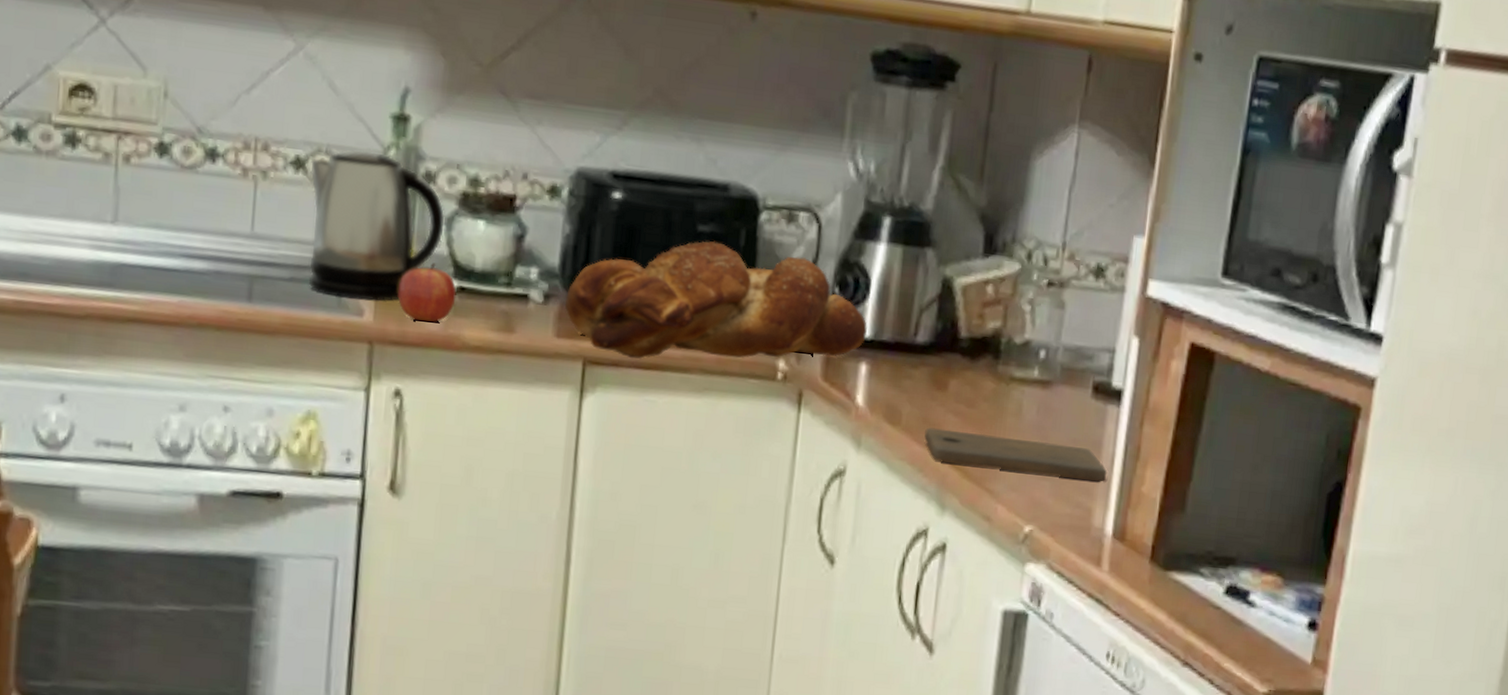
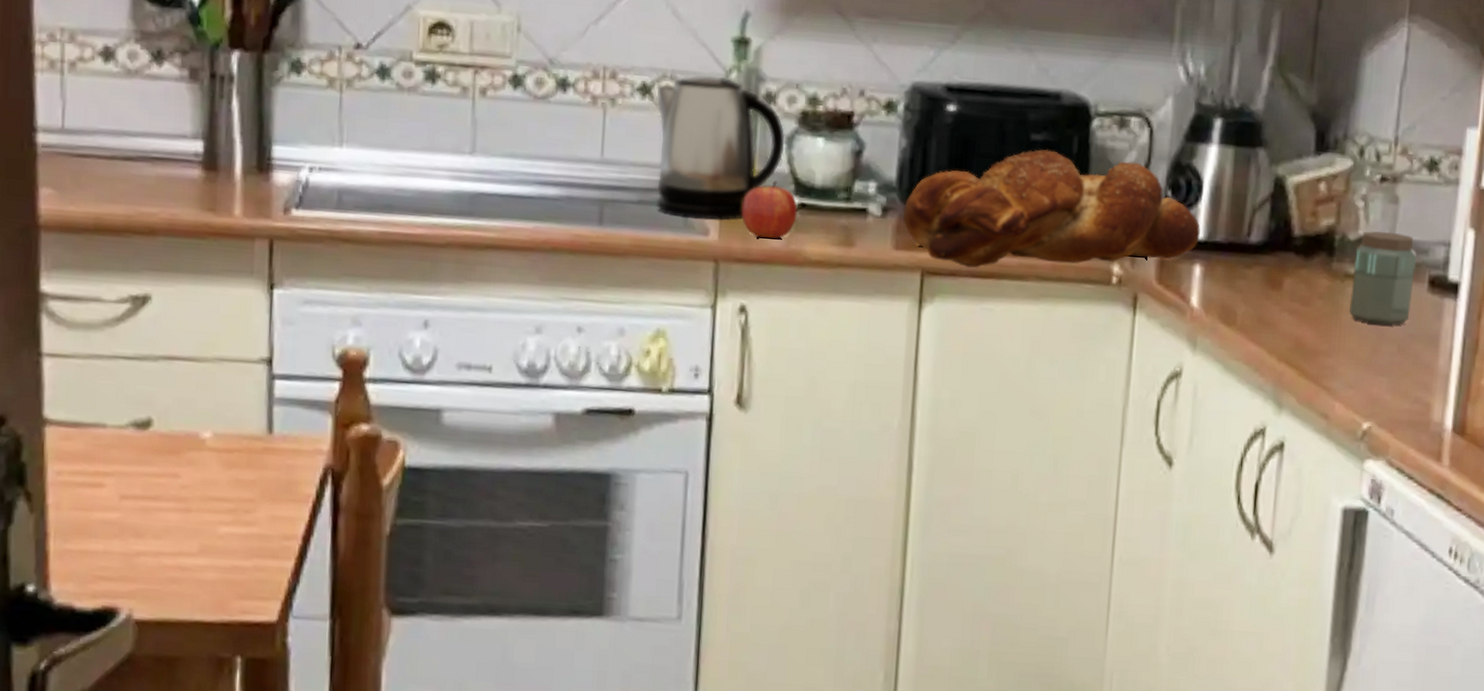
cutting board: present [924,427,1108,482] -> none [1260,327,1446,377]
peanut butter: none [1013,335,1081,430] -> present [1349,231,1416,325]

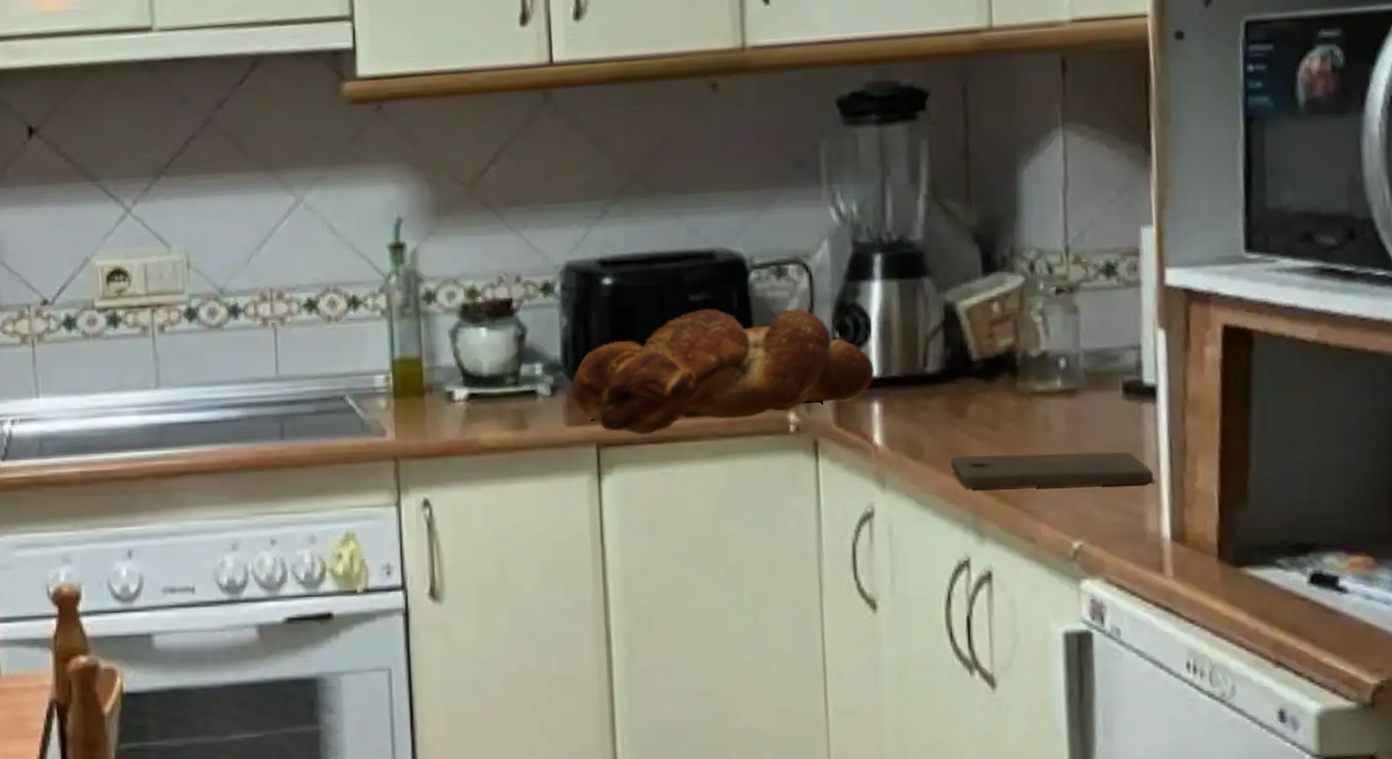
kettle: present [656,74,786,219] -> none [321,282,450,420]
fruit: present [741,180,798,239] -> none [414,375,469,432]
cutting board: none [1260,327,1446,377] -> present [950,451,1155,490]
peanut butter: present [1349,231,1416,325] -> none [1039,343,1108,440]

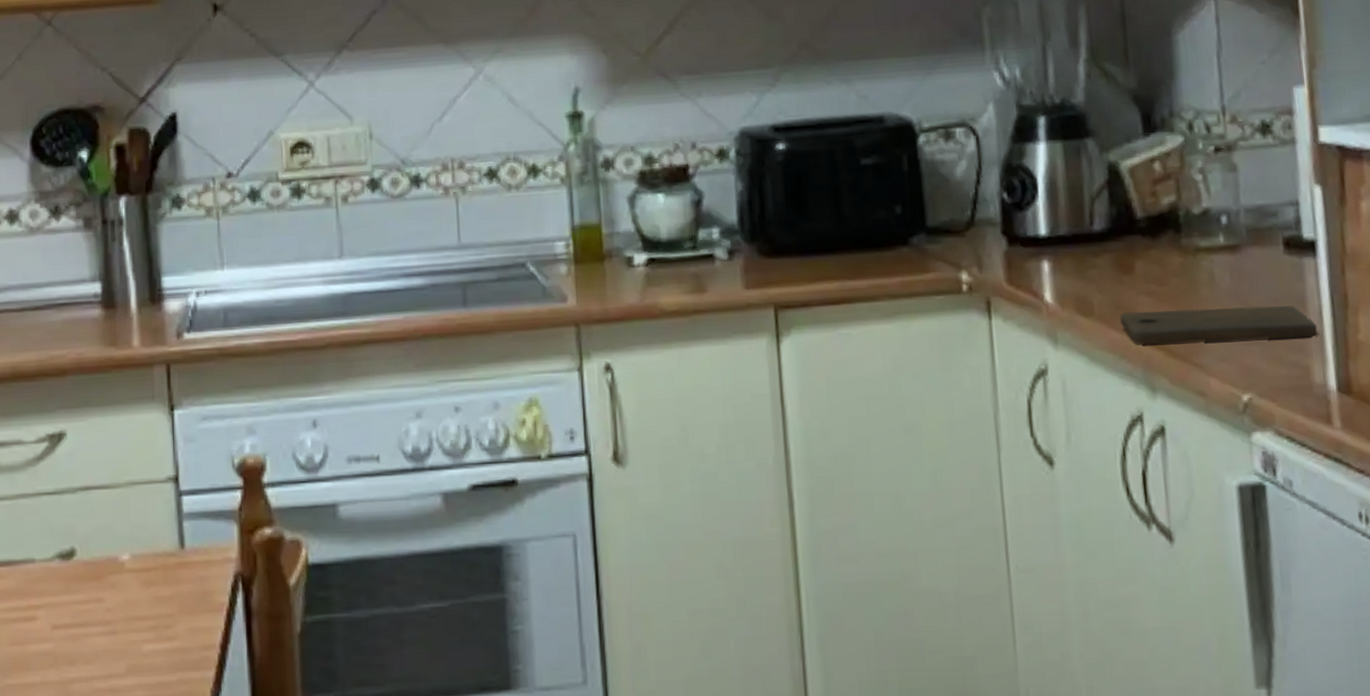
bread loaf: present [572,308,874,435] -> none [749,170,1043,297]

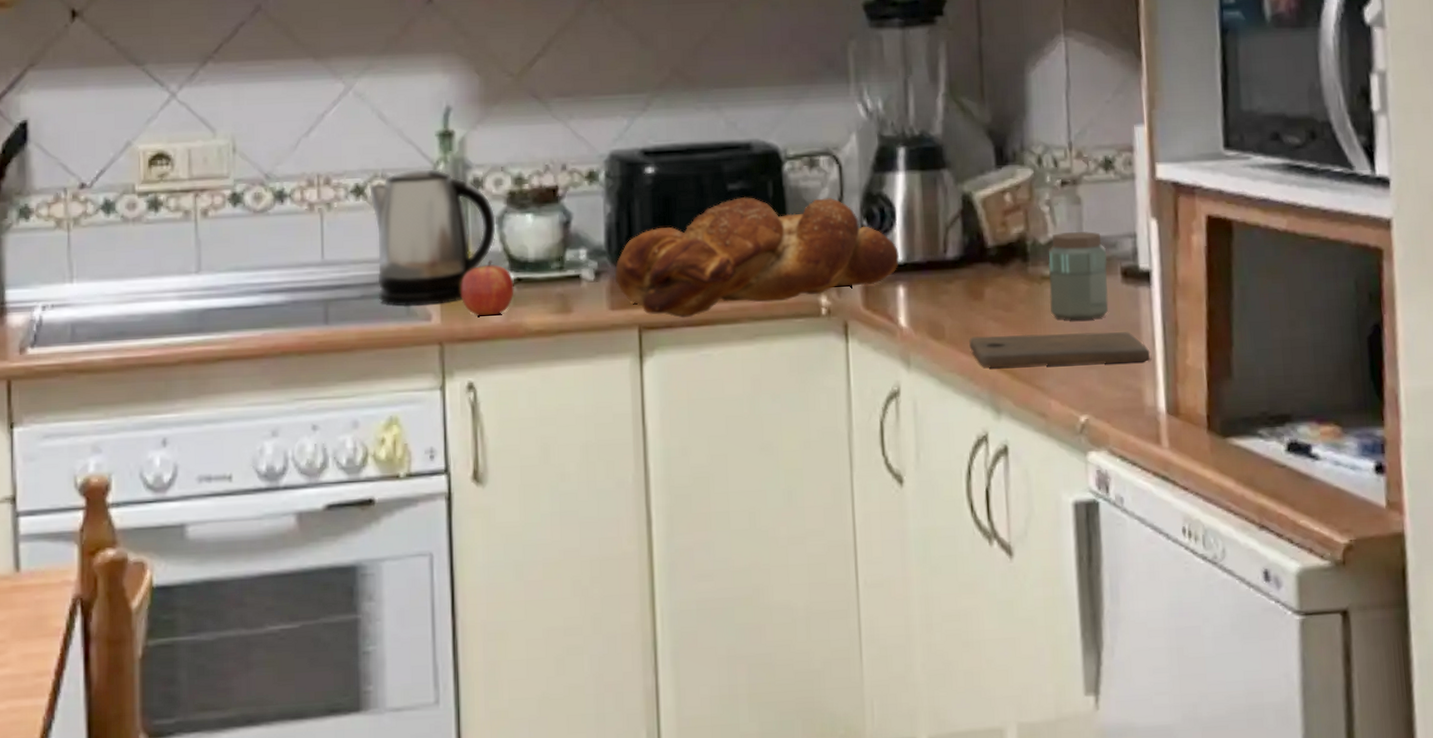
kettle: none [501,150,628,286] -> present [368,169,496,305]
fruit: none [594,240,648,297] -> present [460,260,514,316]
bread loaf: none [749,170,1043,297] -> present [615,196,899,319]
peanut butter: none [1202,200,1271,295] -> present [1048,231,1109,321]

